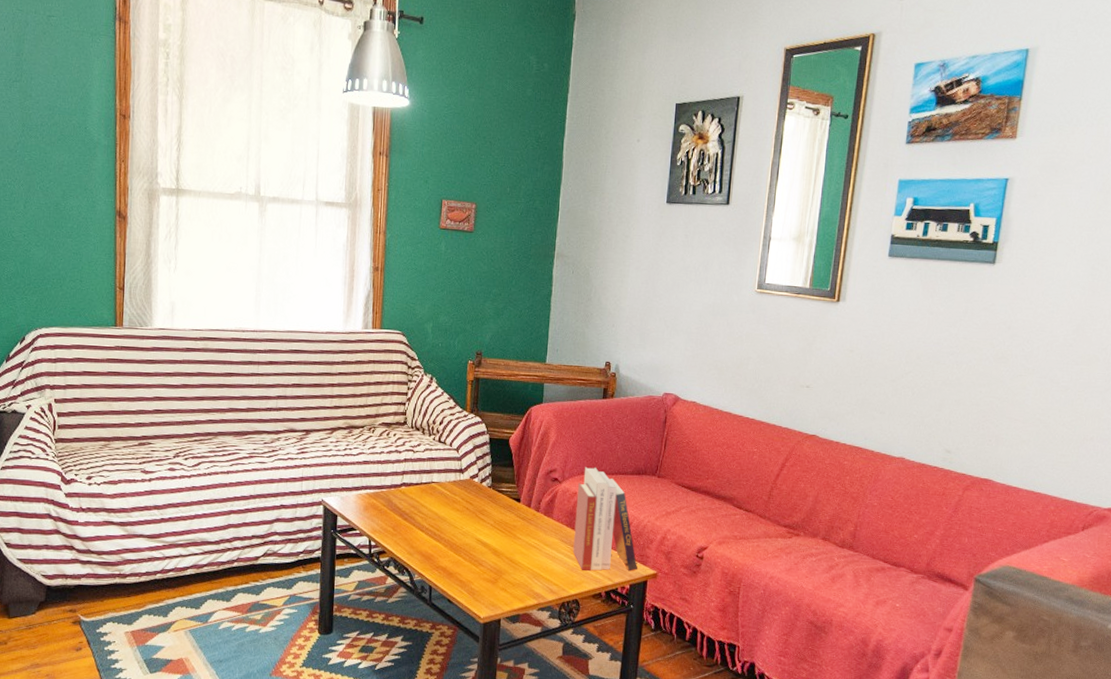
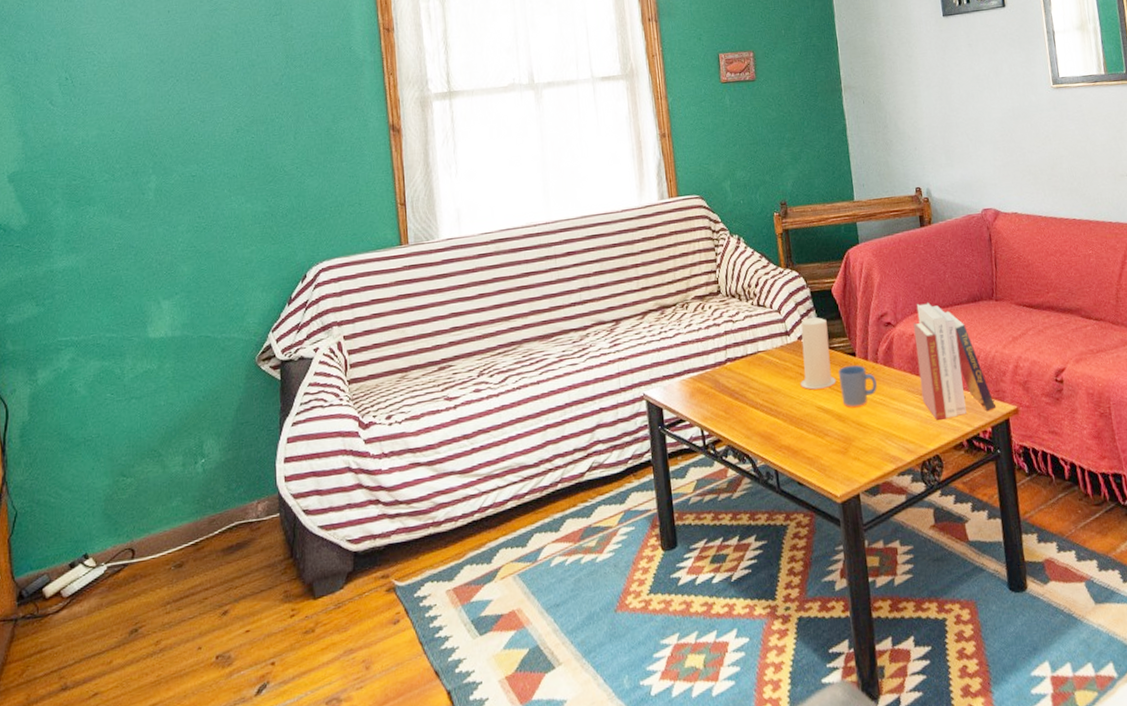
candle: none [465,460,499,525] -> present [800,317,836,390]
mug: none [500,509,535,547] -> present [838,364,877,408]

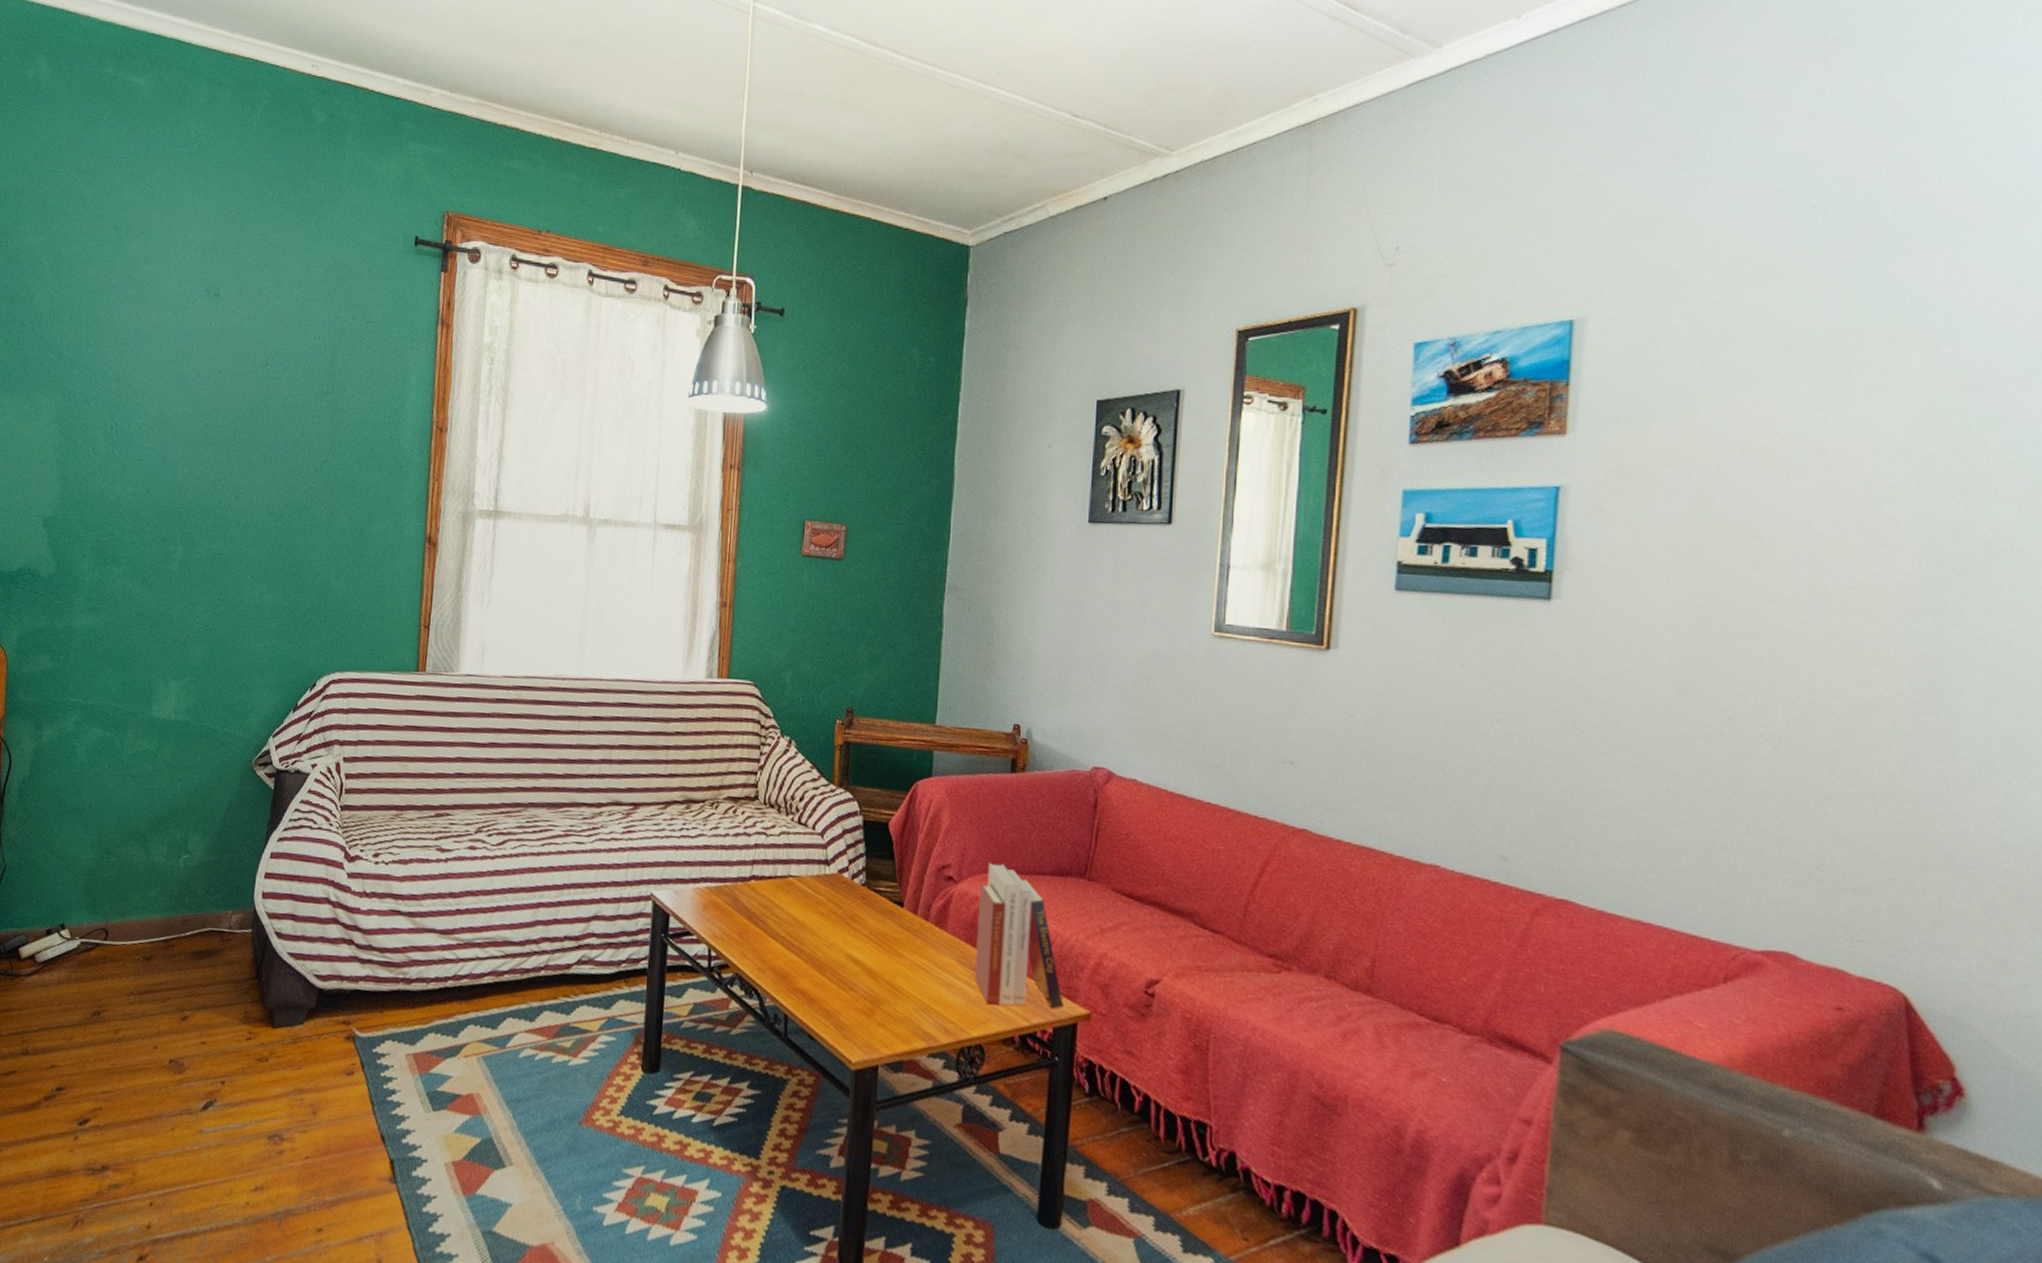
candle: present [800,317,836,390] -> none [831,849,876,936]
mug: present [838,364,877,408] -> none [878,915,923,967]

